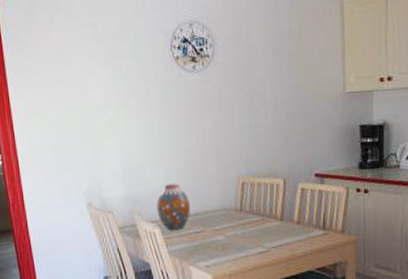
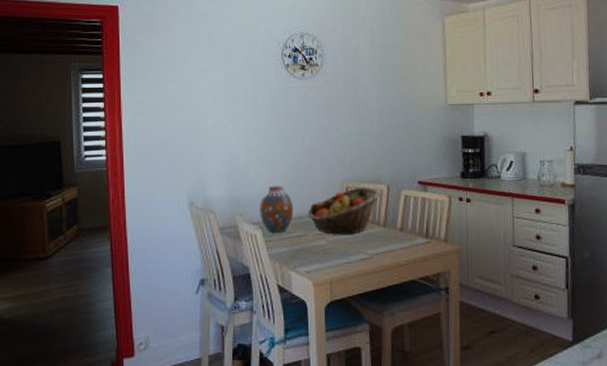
fruit basket: none [204,181,277,230] -> present [307,187,381,235]

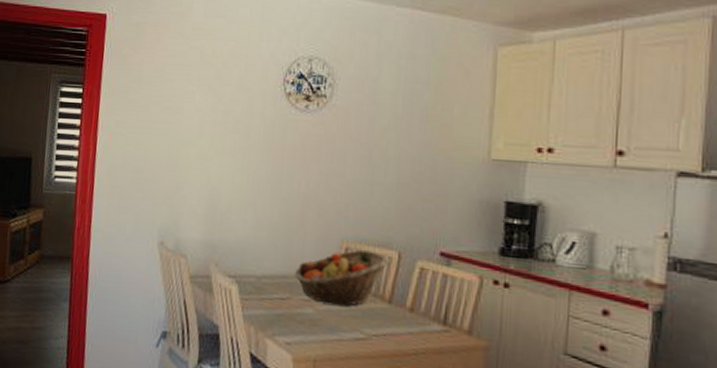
vase: present [259,185,294,233] -> none [237,234,279,292]

